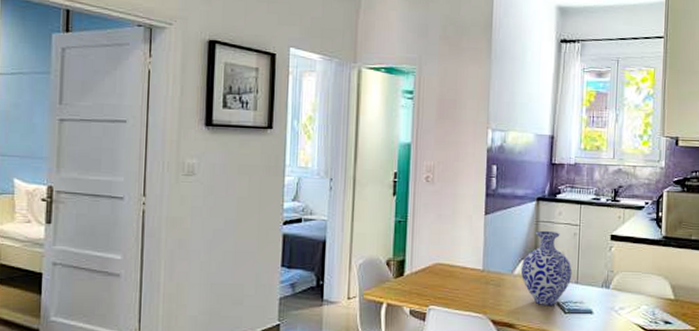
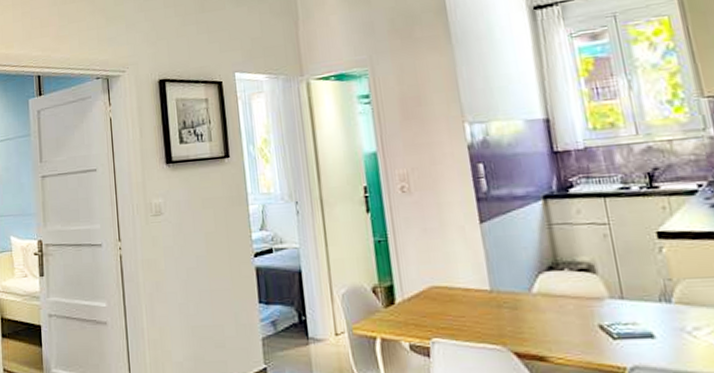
vase: present [520,230,572,305] -> none [539,234,614,330]

